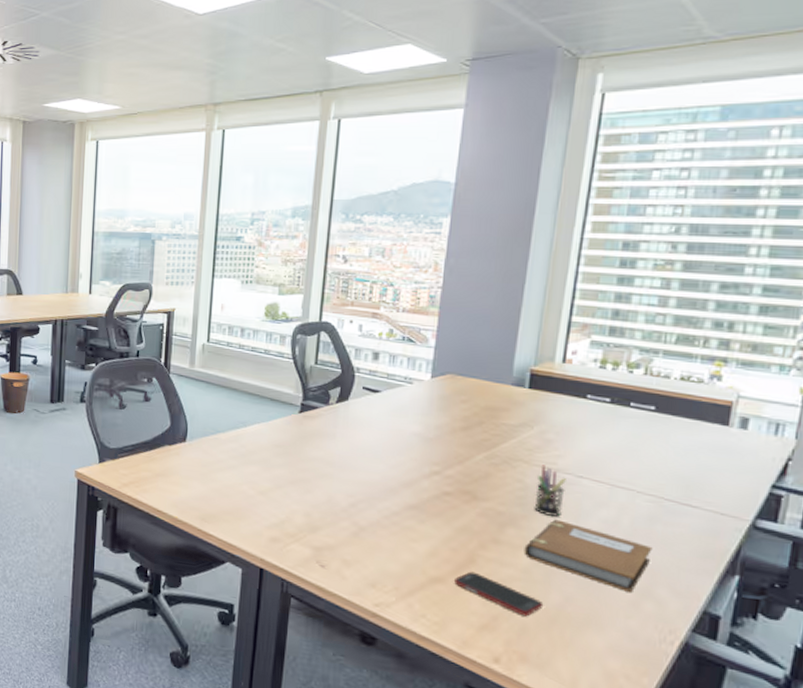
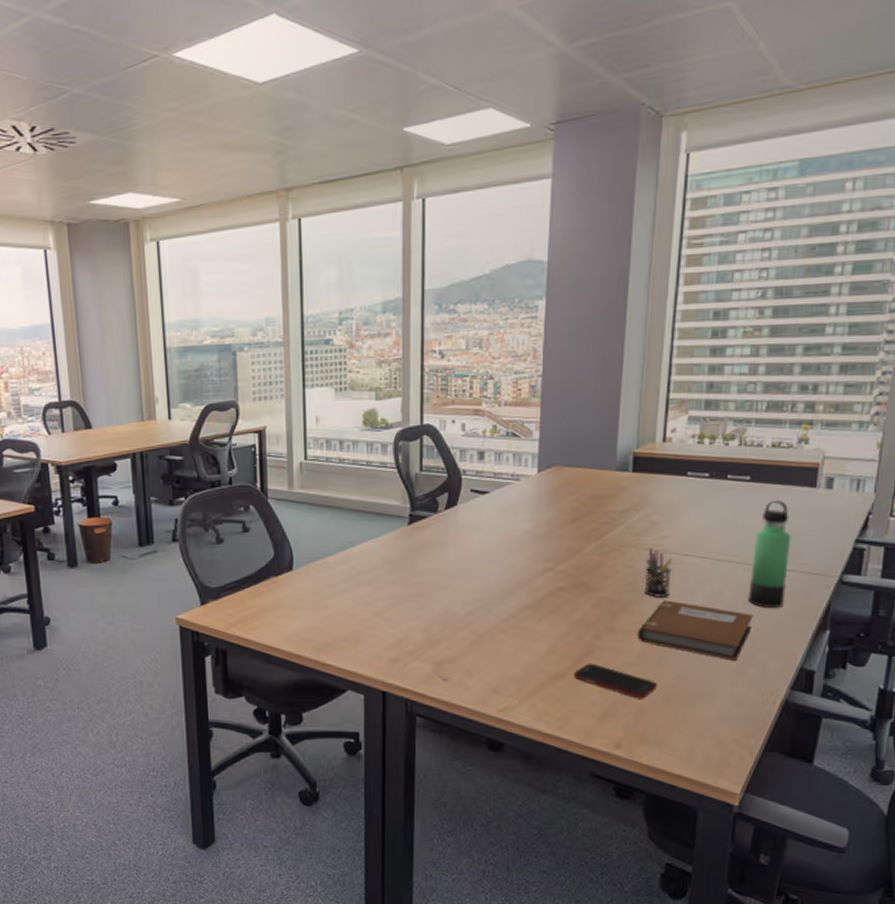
thermos bottle: none [647,433,699,544] -> present [748,499,792,608]

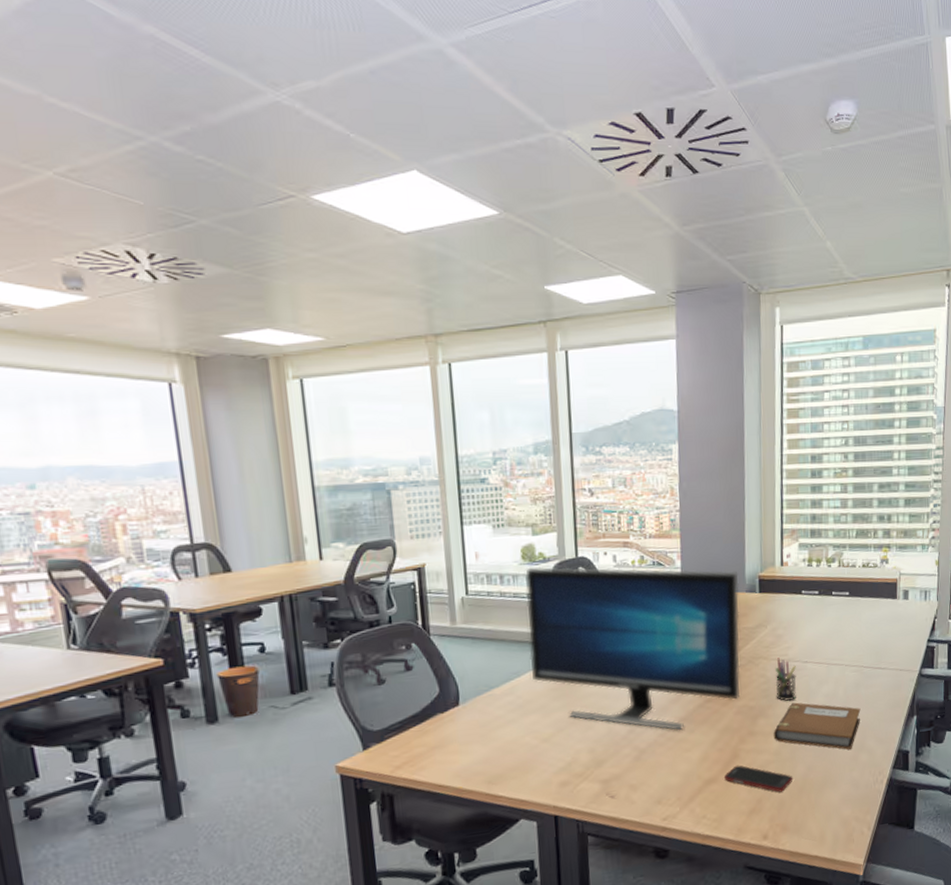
computer monitor: none [366,433,608,617] -> present [525,566,741,730]
thermos bottle: present [748,499,792,608] -> none [855,610,883,702]

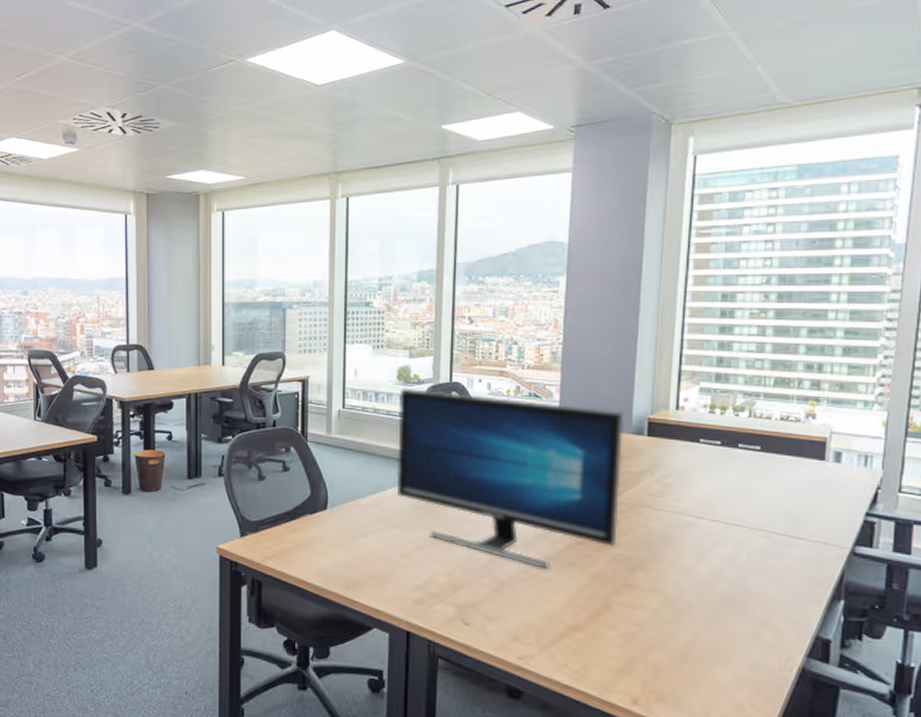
cell phone: present [724,765,793,792] -> none [592,617,675,657]
notebook: present [773,702,861,750] -> none [653,560,768,626]
pen holder: present [775,658,796,702] -> none [660,508,687,559]

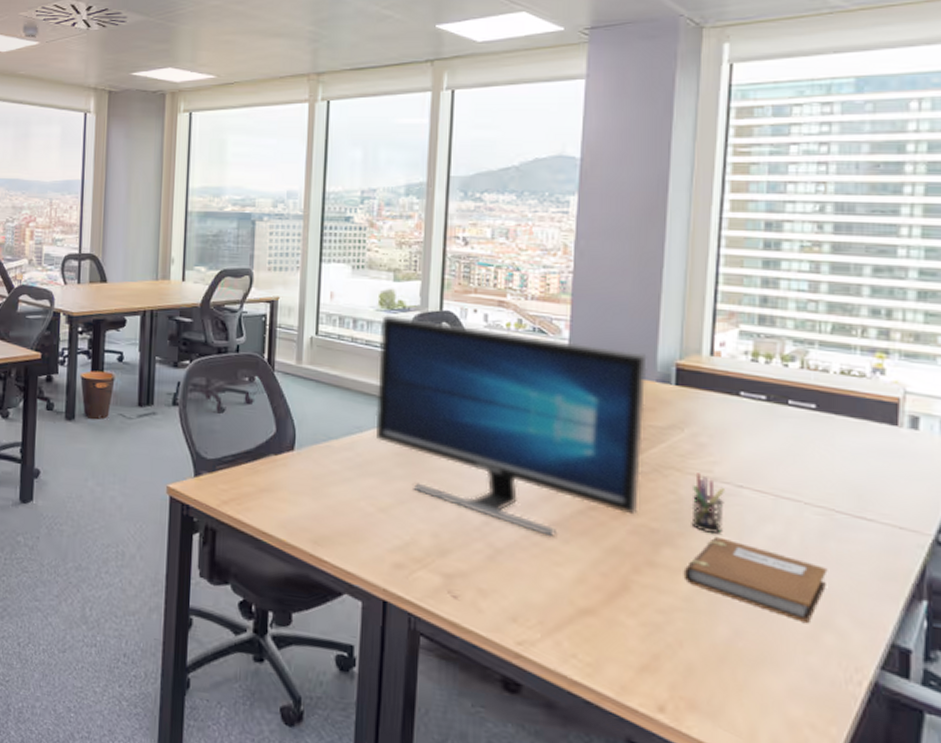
notebook: none [653,560,768,626] -> present [683,536,828,624]
pen holder: none [660,508,687,559] -> present [691,473,724,535]

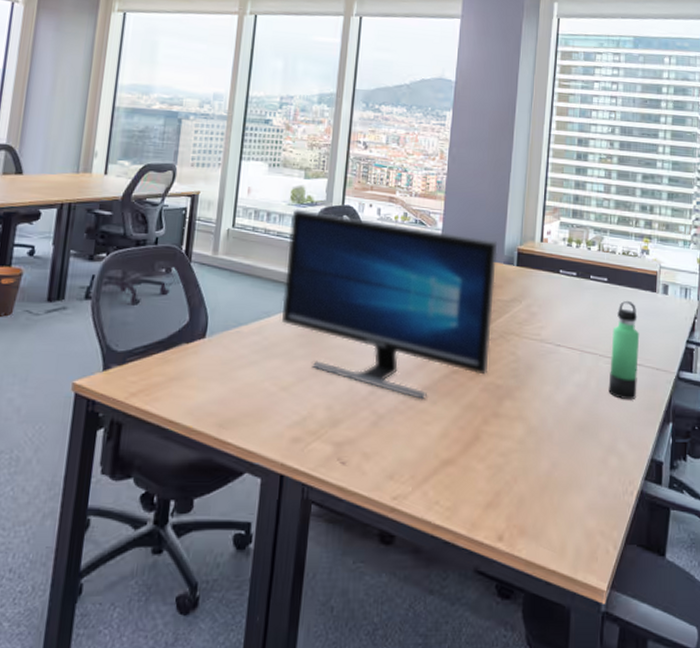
notebook: present [683,536,828,624] -> none [518,387,613,451]
pen holder: present [691,473,724,535] -> none [525,336,548,386]
thermos bottle: none [820,434,871,564] -> present [608,300,640,399]

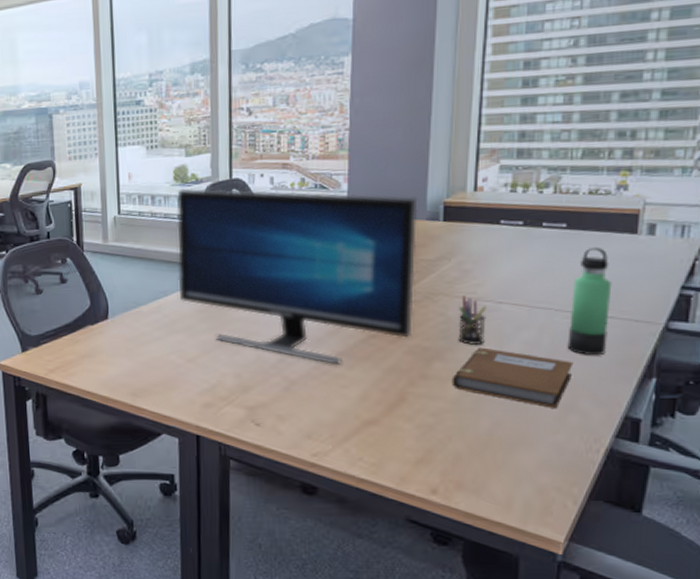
notebook: none [518,387,613,451] -> present [451,347,574,409]
pen holder: none [525,336,548,386] -> present [458,295,486,346]

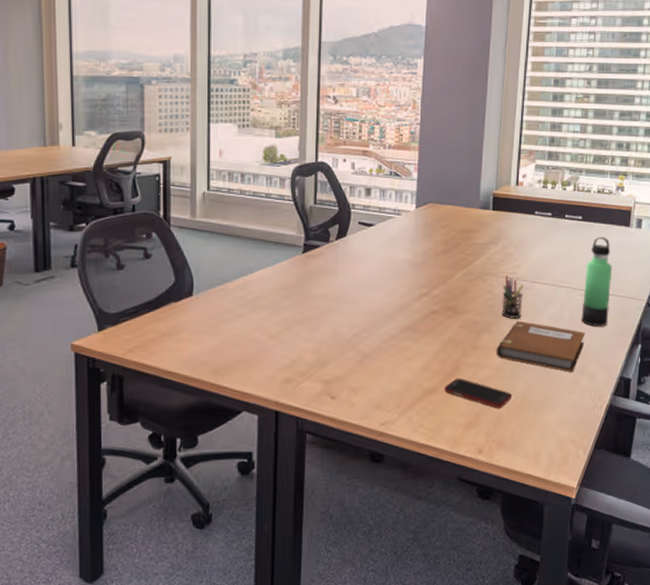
computer monitor: present [177,188,418,364] -> none [264,168,473,338]
cell phone: none [387,409,475,446] -> present [444,378,513,408]

